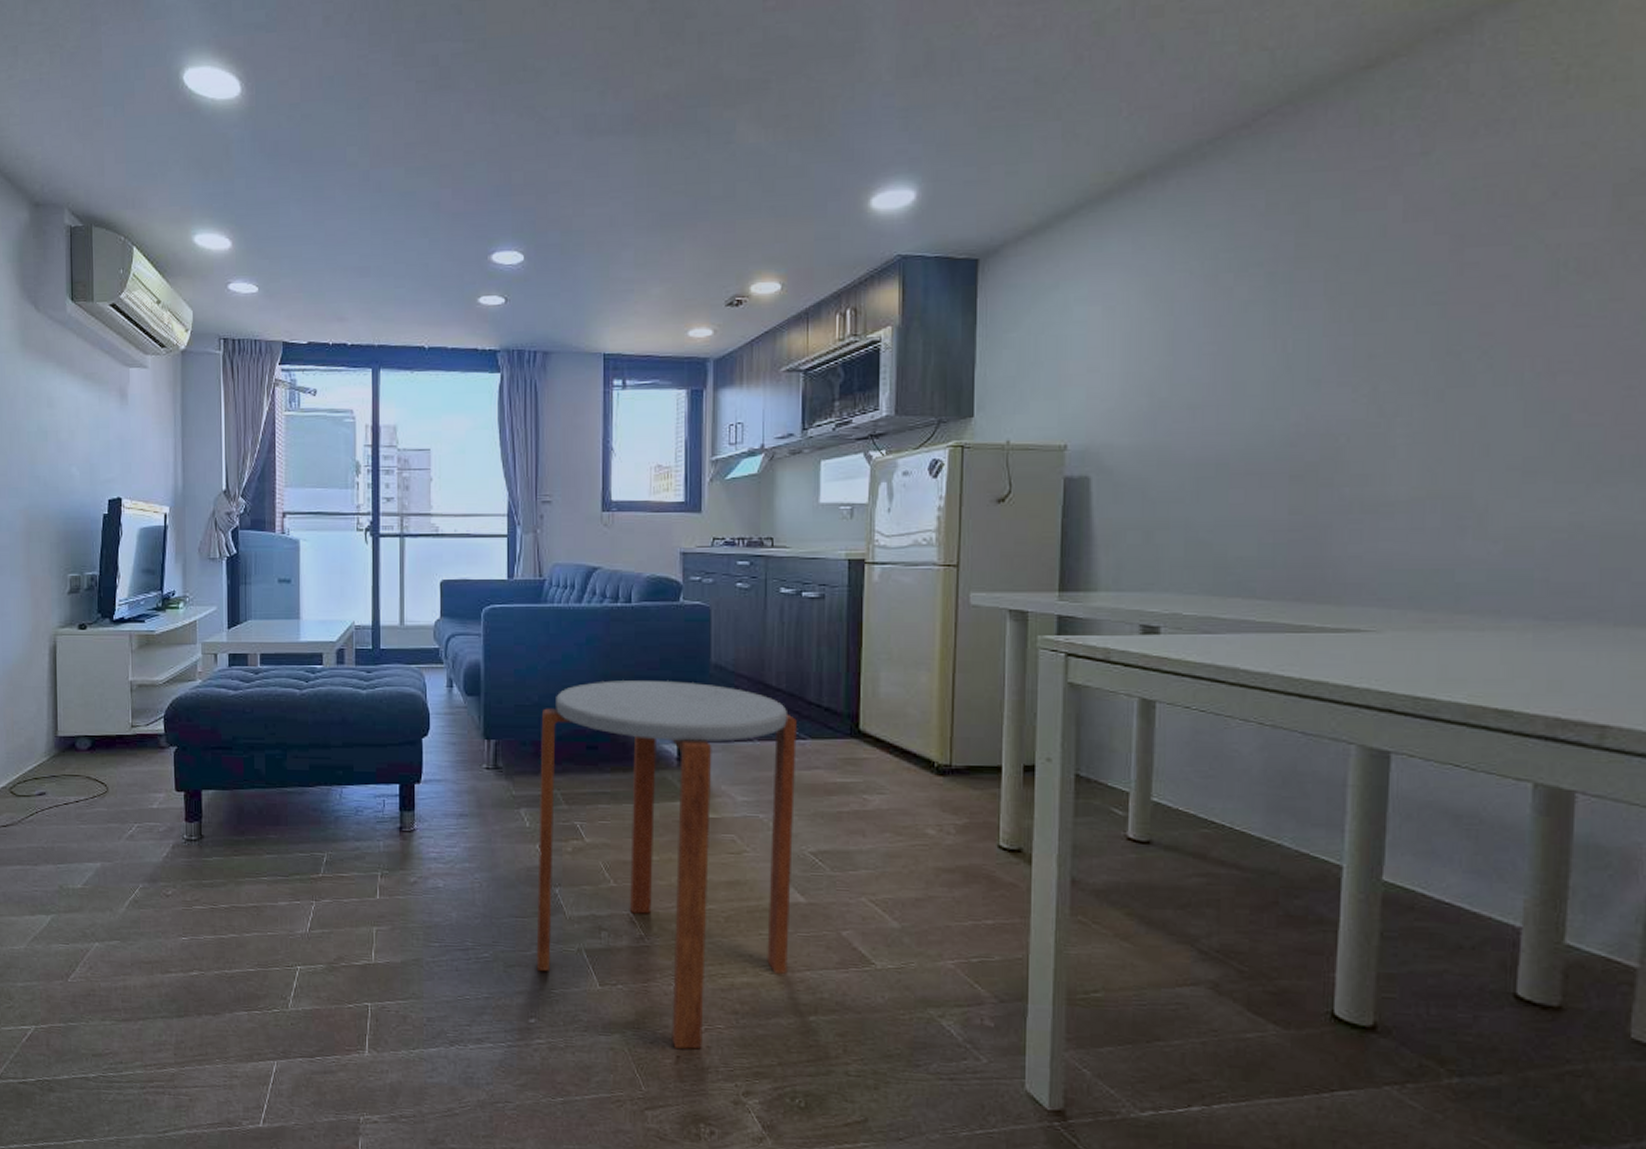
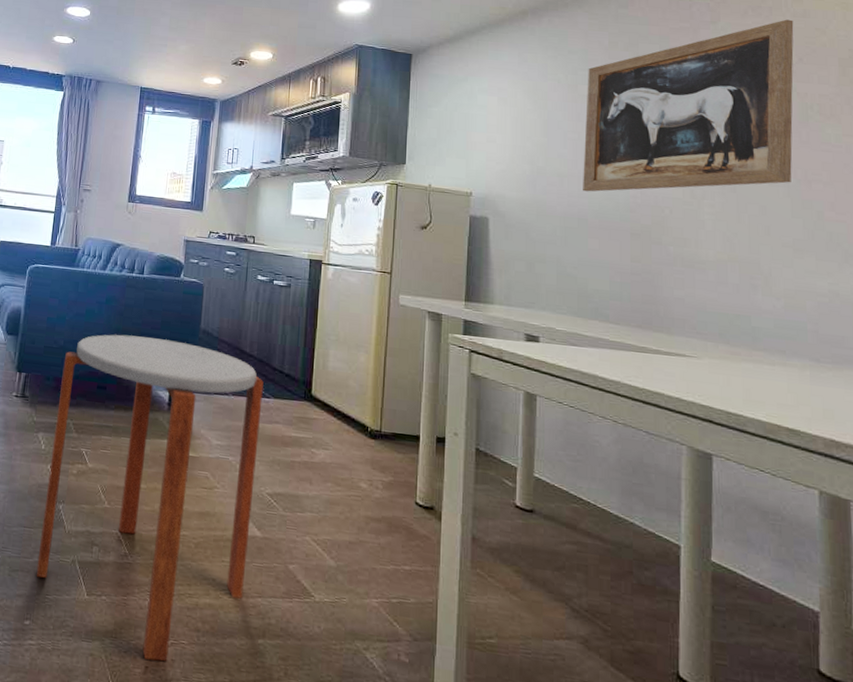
wall art: none [1223,133,1548,426] -> present [583,19,794,192]

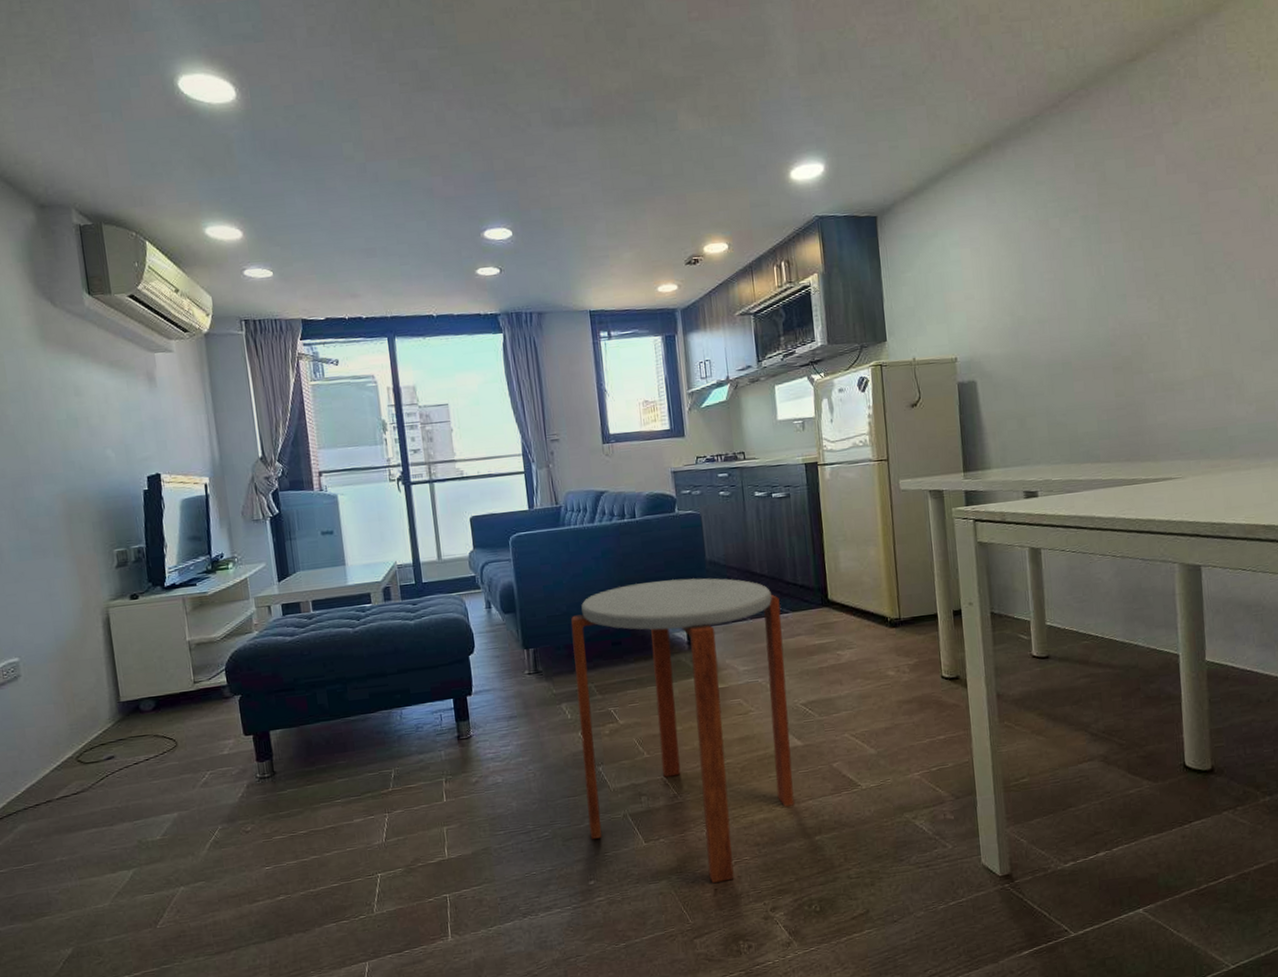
wall art: present [583,19,794,192] -> none [1057,107,1257,334]

